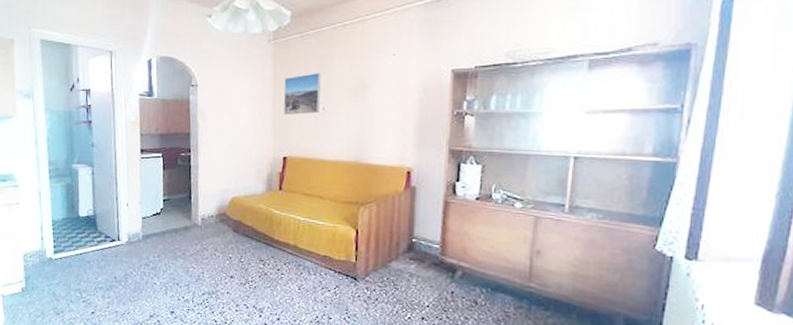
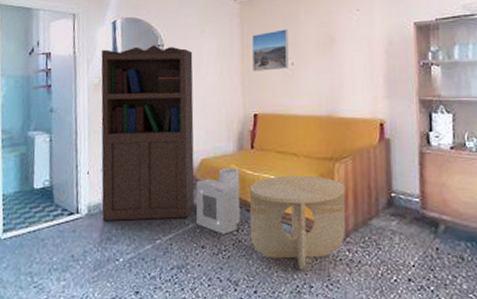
bookcase: none [137,85,226,251] -> present [101,45,195,221]
air purifier: none [226,207,274,267] -> present [195,168,247,235]
side table: none [275,216,368,303] -> present [249,175,346,270]

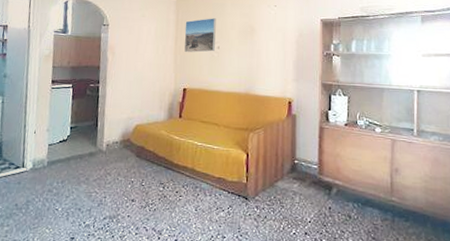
bookcase: present [101,45,195,221] -> none [45,24,134,175]
air purifier: present [195,168,247,235] -> none [128,133,173,190]
side table: present [249,175,346,270] -> none [174,141,257,223]

